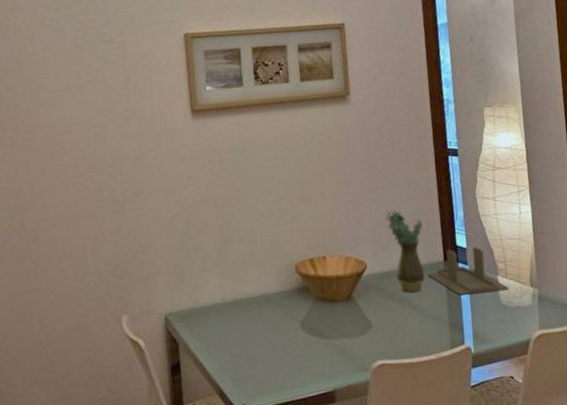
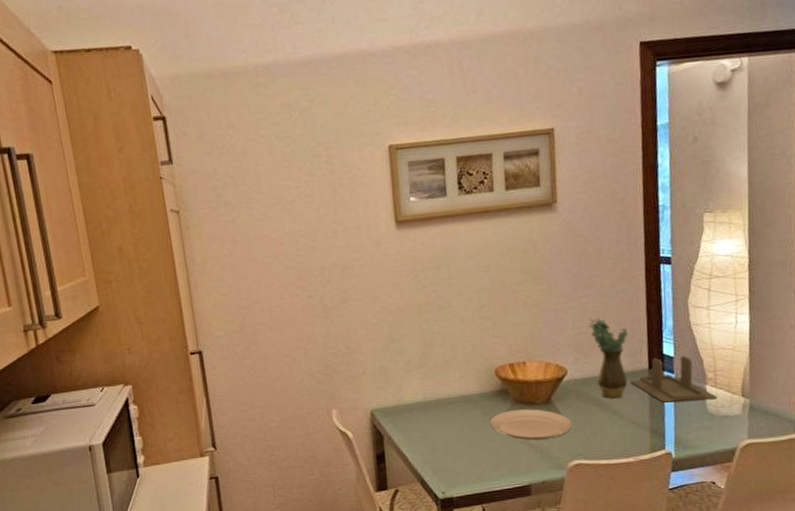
plate: none [291,306,375,341] -> present [489,409,573,440]

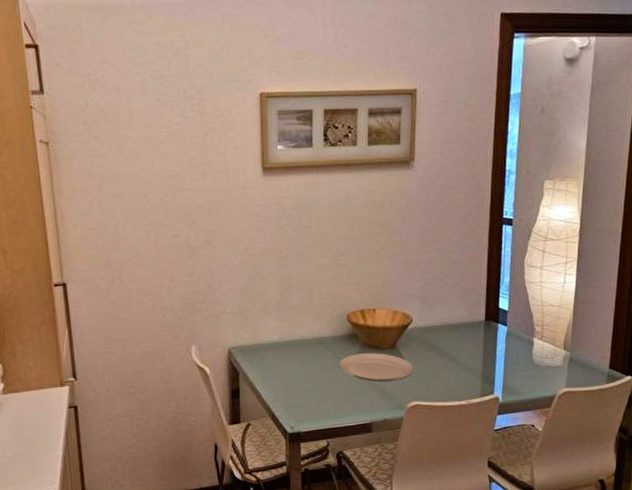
vase: present [589,317,628,399] -> none [435,270,469,346]
napkin holder: present [630,356,717,403] -> none [468,310,542,352]

